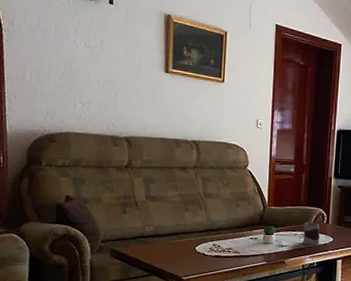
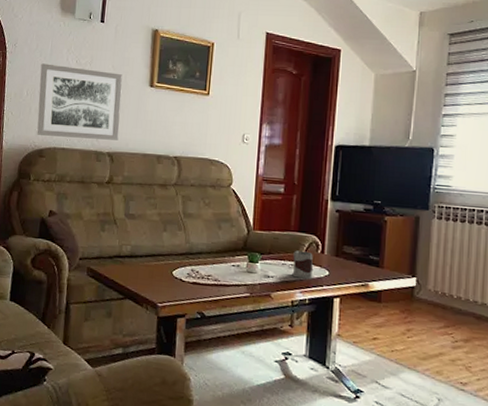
wall art: none [44,44,137,125] -> present [36,63,123,141]

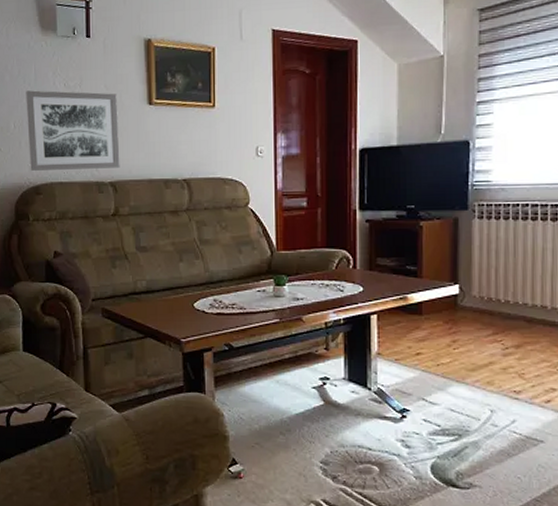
mug: present [292,250,313,279] -> none [323,268,346,297]

